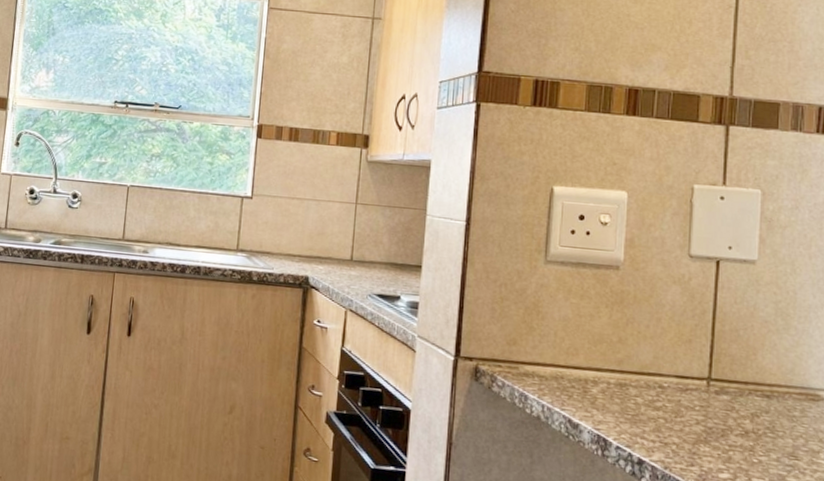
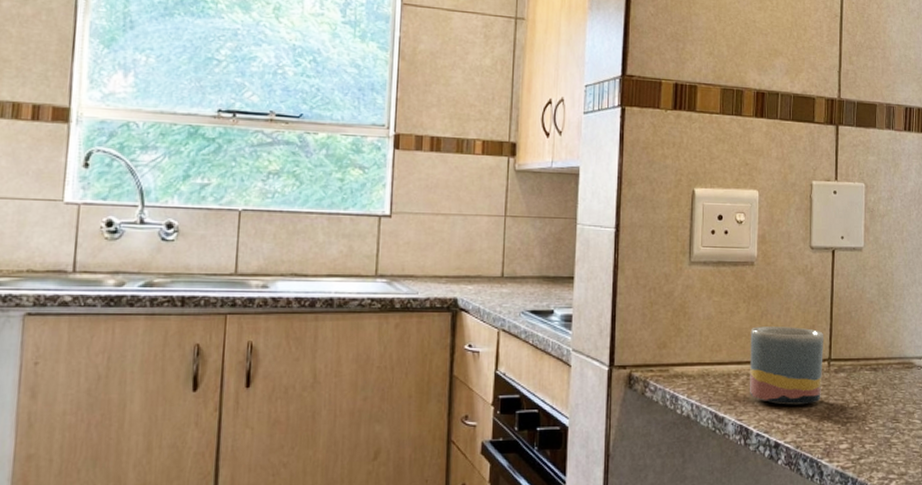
mug: none [610,334,704,424] -> present [750,326,824,405]

